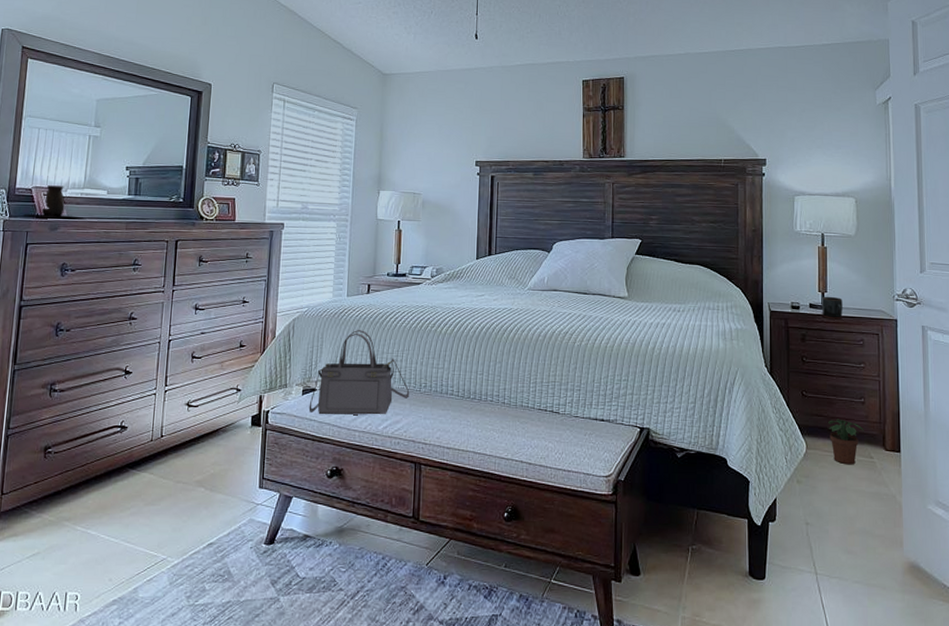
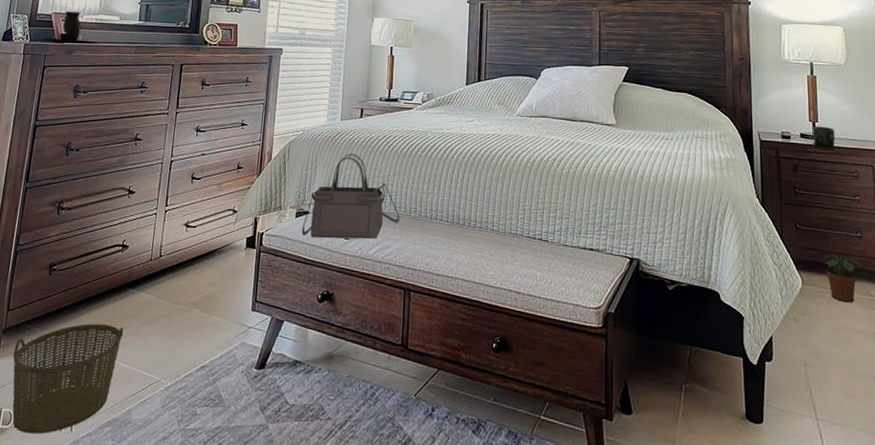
basket: none [9,505,126,615] -> present [12,323,124,434]

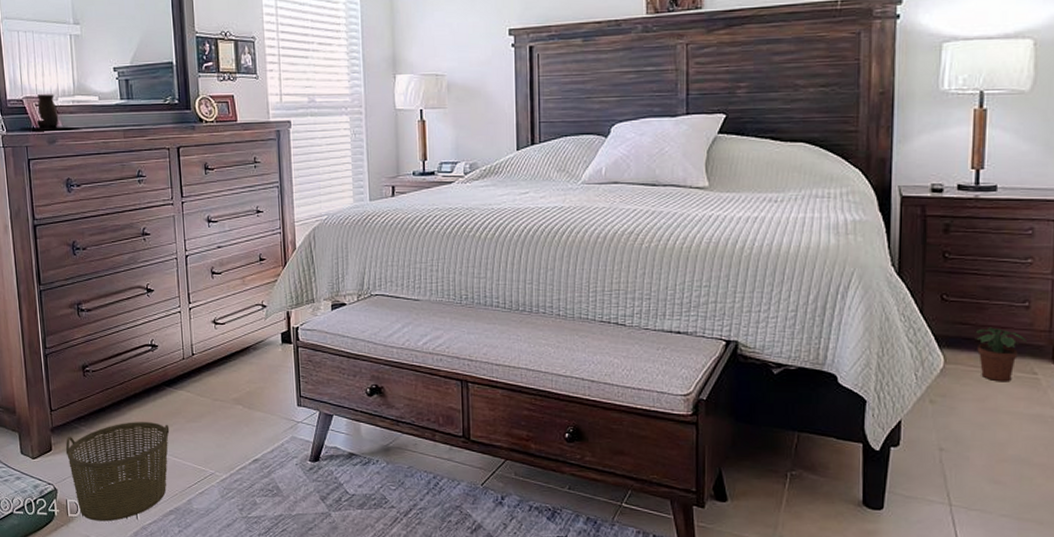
handbag: present [301,153,400,240] -> none [340,237,450,331]
mug: present [812,126,835,150] -> none [974,174,1006,204]

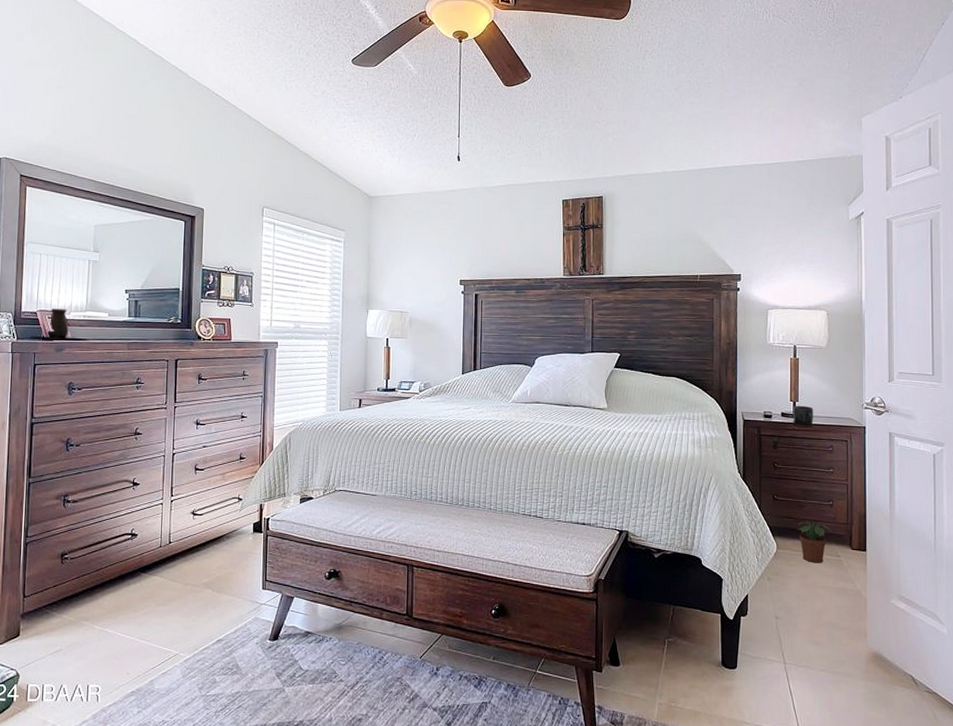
basket: present [65,422,170,522] -> none [33,606,140,705]
mug: none [974,174,1006,204] -> present [792,405,813,428]

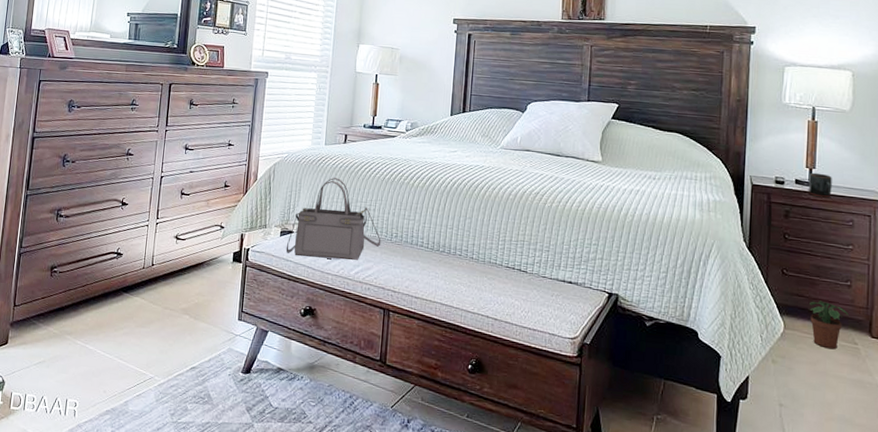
decorative vase: present [28,309,89,342] -> none [35,28,91,61]
handbag: none [306,441,401,522] -> present [285,177,381,261]

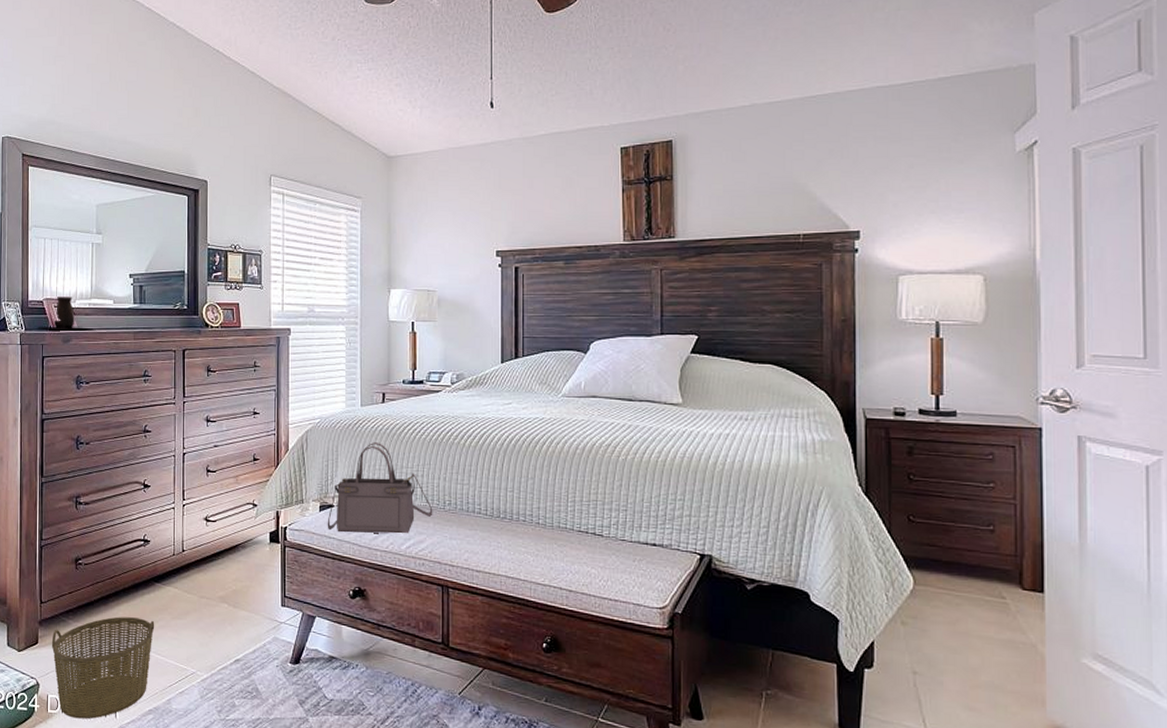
basket: none [20,322,120,417] -> present [51,616,155,719]
decorative vase: none [35,28,91,61] -> present [35,297,95,332]
mug: present [808,172,832,198] -> none [935,399,965,429]
potted plant: present [809,300,849,350] -> none [944,549,993,606]

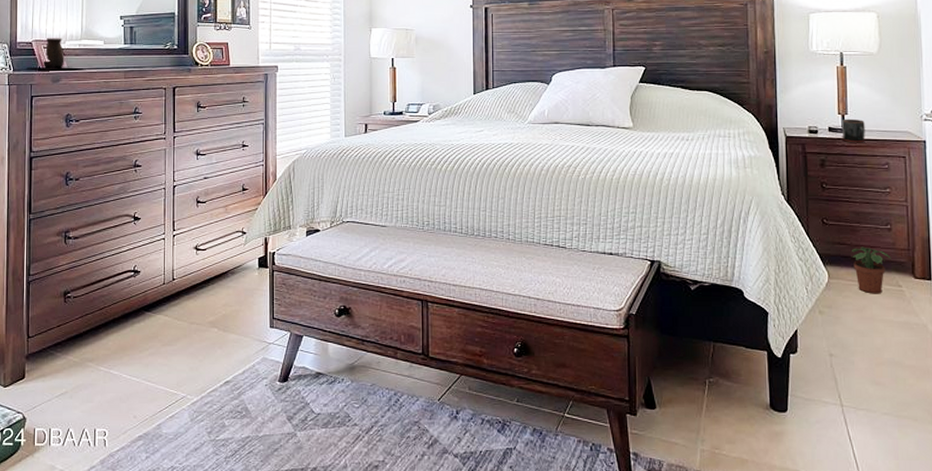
basket: present [51,616,155,719] -> none [39,347,145,450]
handbag: present [327,441,433,534] -> none [313,169,413,255]
mug: none [935,399,965,429] -> present [841,118,865,143]
potted plant: none [944,549,993,606] -> present [852,246,891,294]

